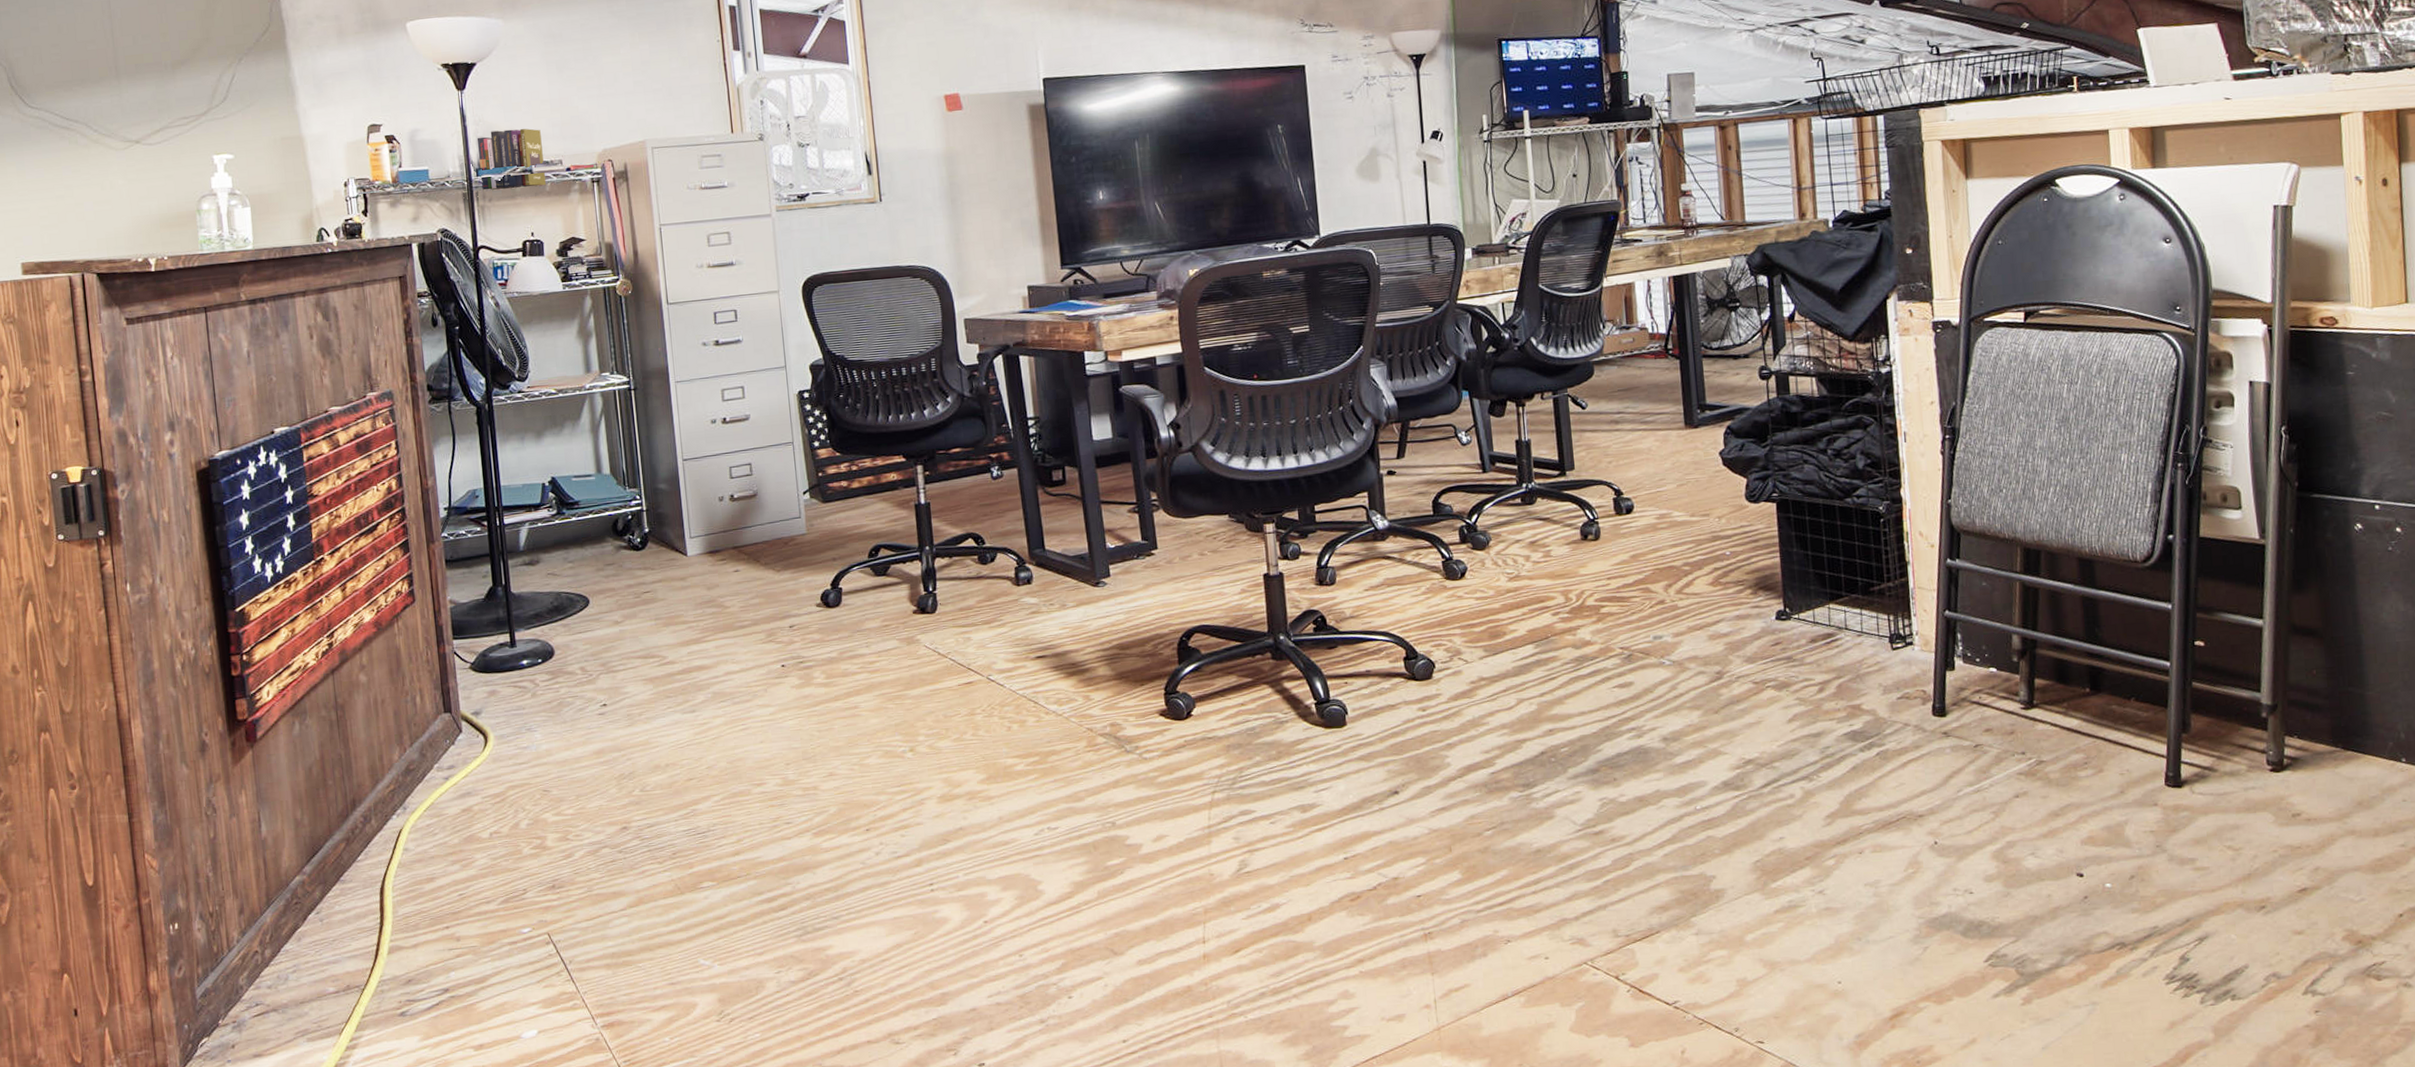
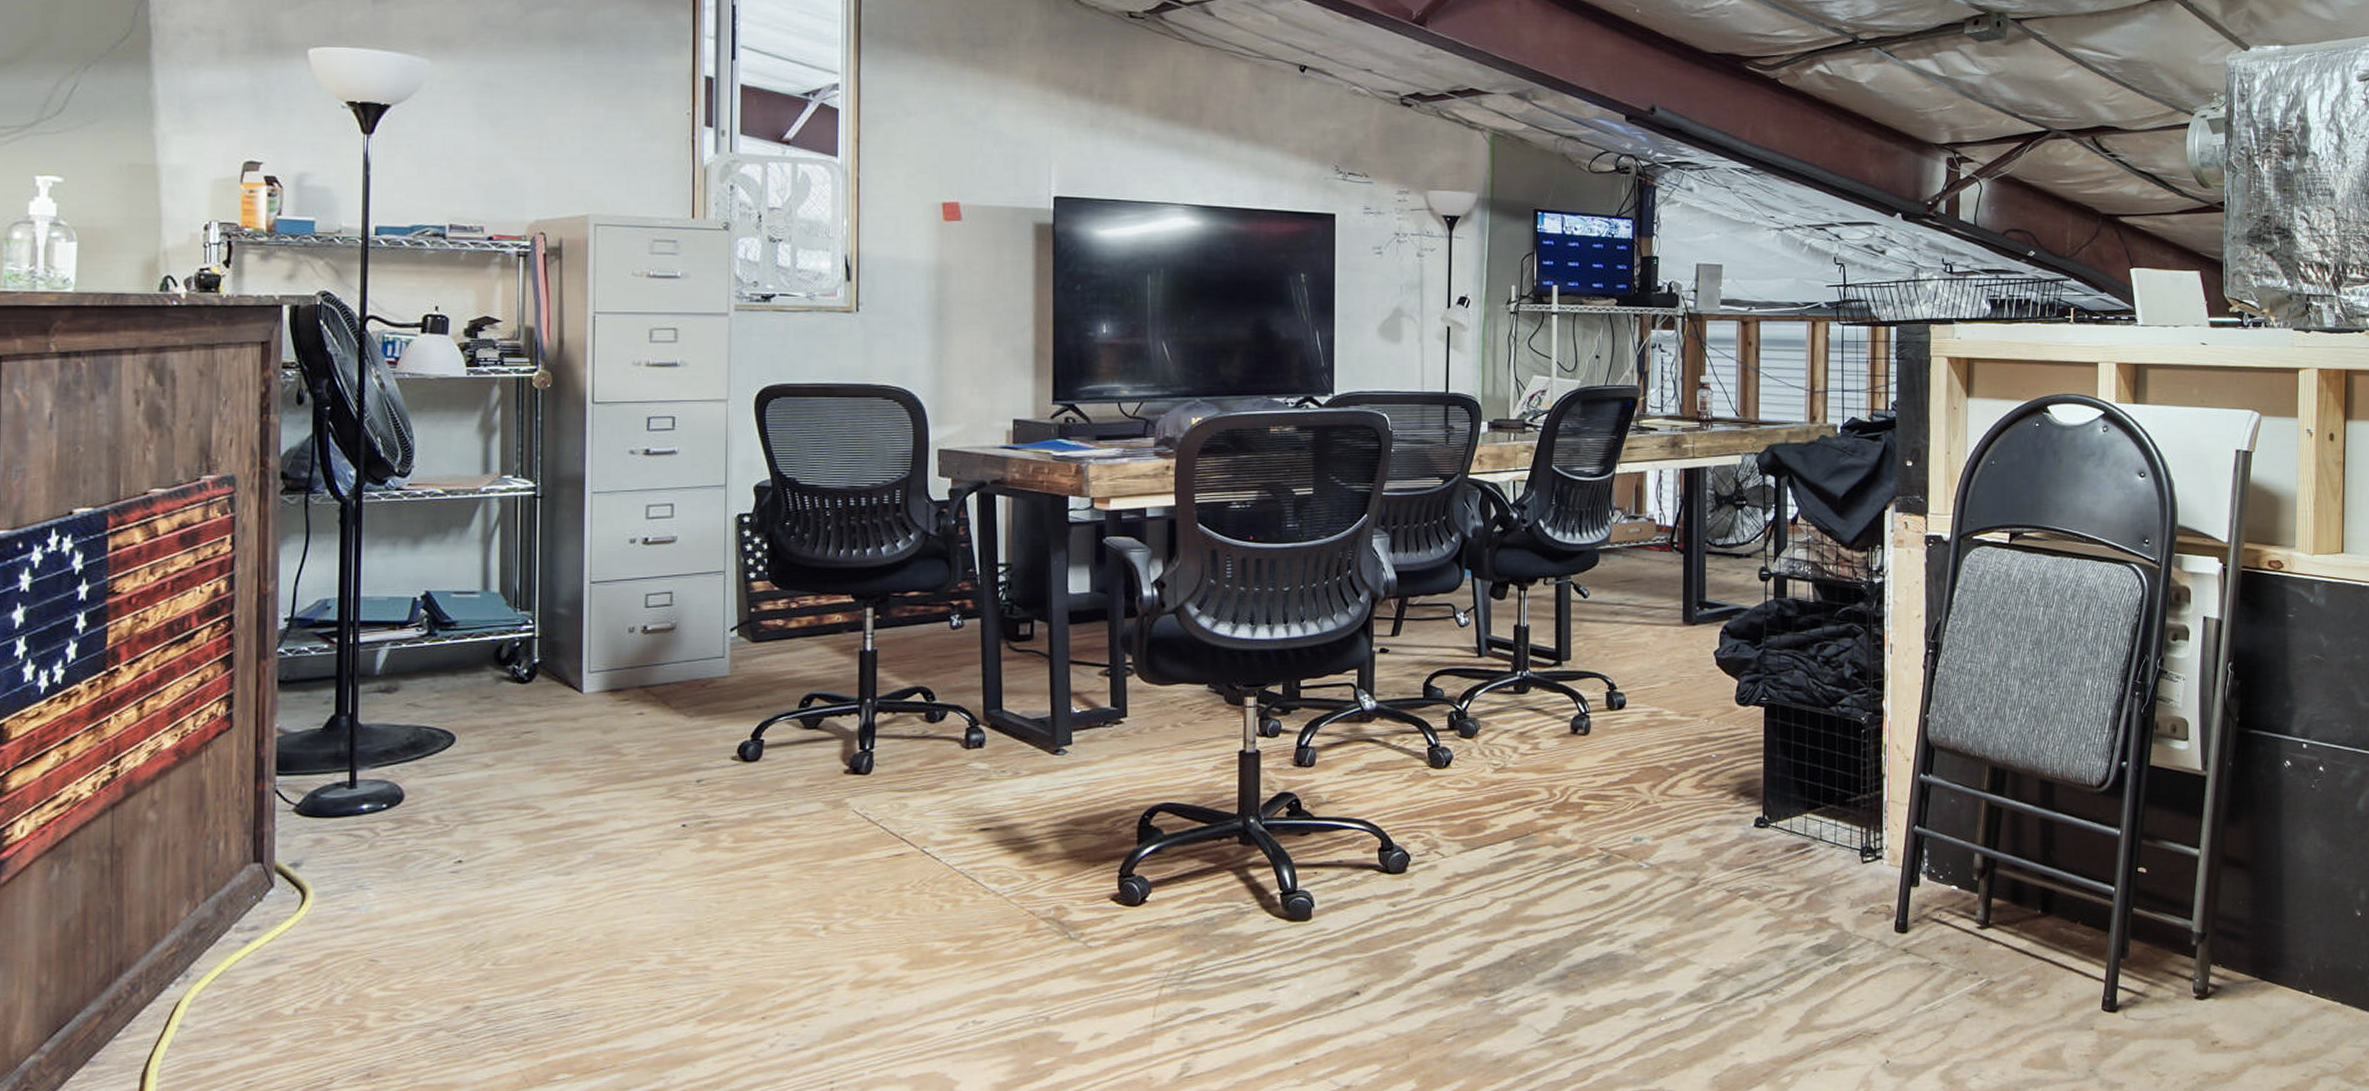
books: present [476,128,546,191] -> none [380,185,461,254]

